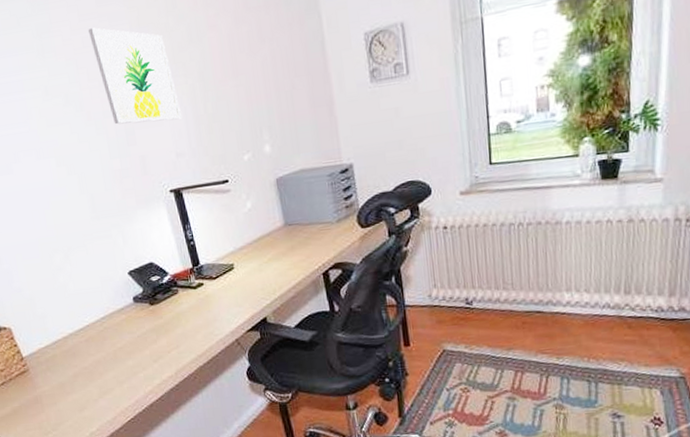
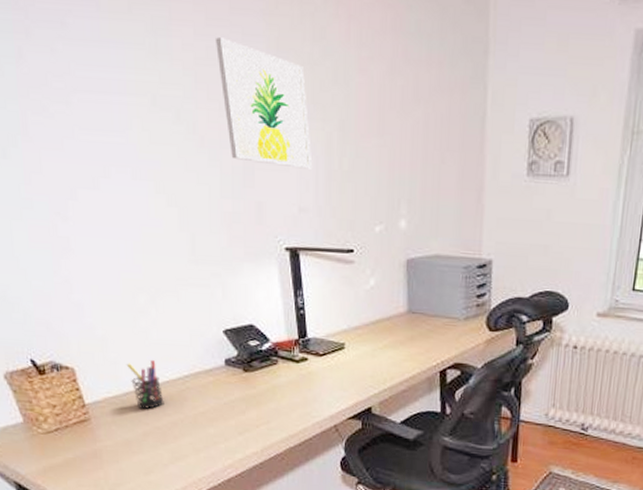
pen holder: none [52,309,88,353] -> present [126,360,164,409]

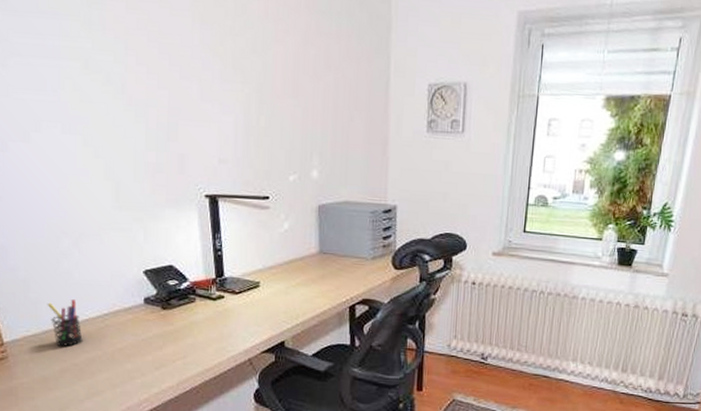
wall art: present [215,37,311,169] -> none [145,11,231,125]

